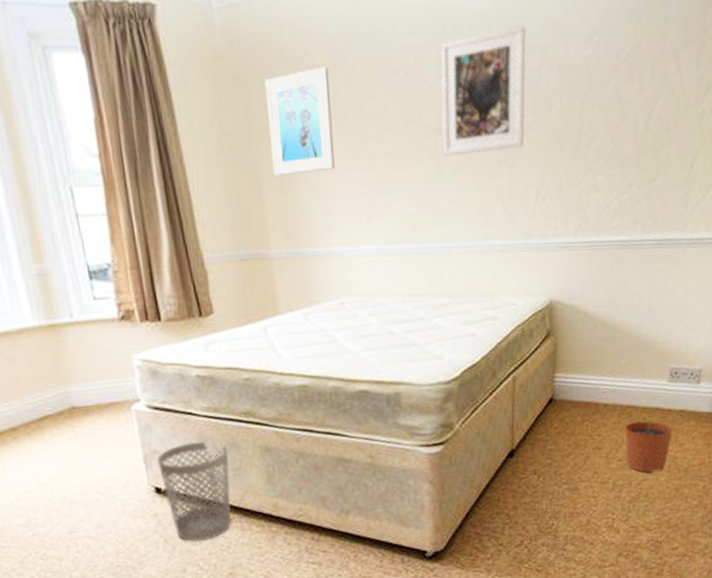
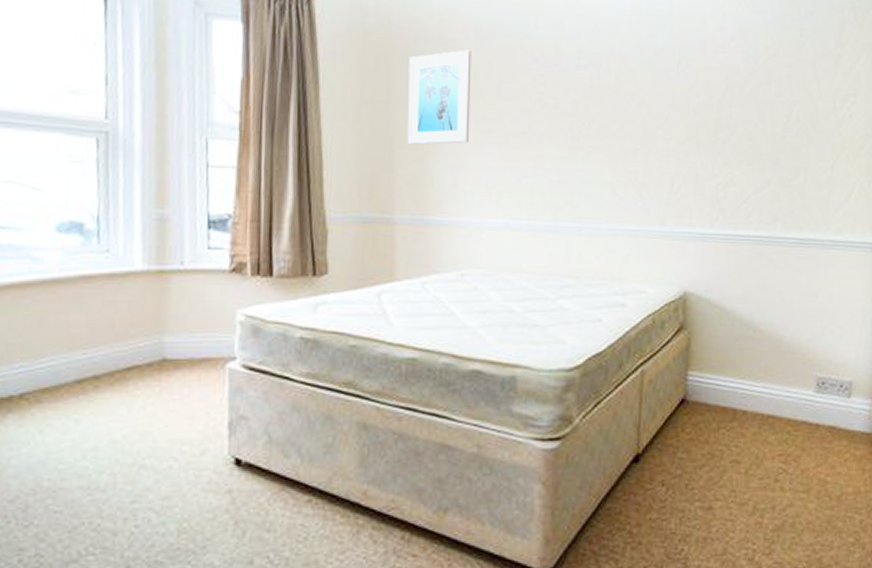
wastebasket: present [156,441,232,542] -> none [242,410,322,528]
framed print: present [440,26,526,156] -> none [578,28,665,140]
plant pot: present [625,407,673,473] -> none [766,420,822,498]

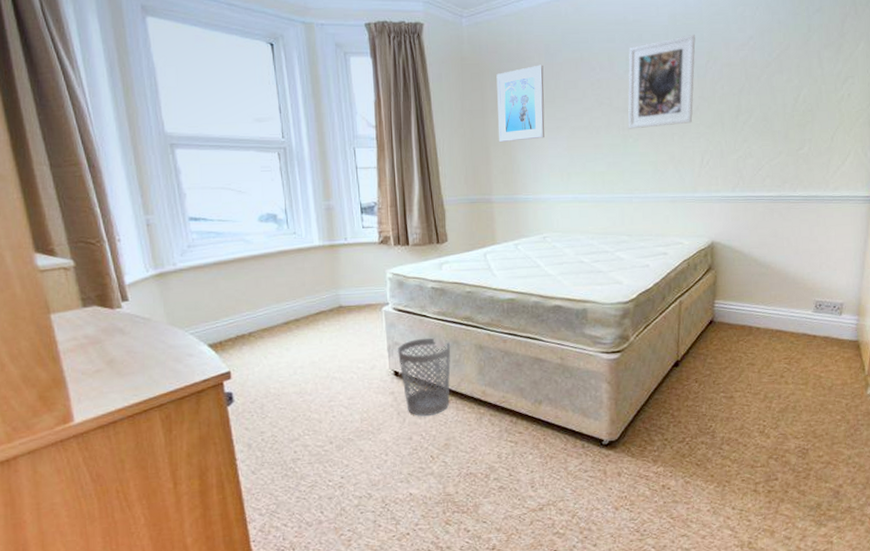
wastebasket: none [242,410,322,528] -> present [397,337,451,416]
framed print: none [578,28,665,140] -> present [627,35,696,129]

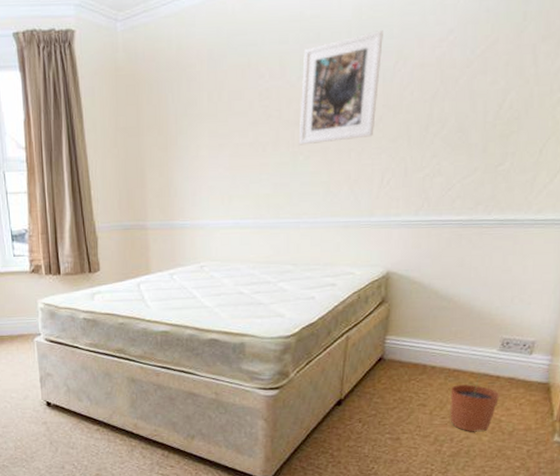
wastebasket: present [397,337,451,416] -> none [49,369,103,446]
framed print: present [496,65,545,143] -> none [153,73,206,163]
plant pot: none [775,333,818,389] -> present [450,373,500,432]

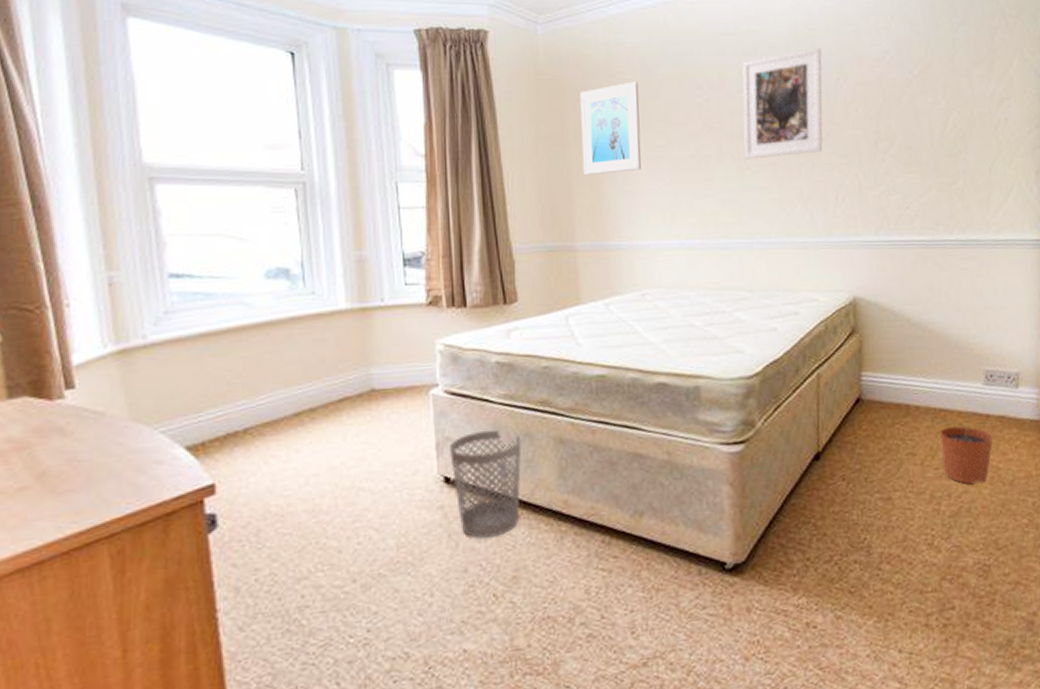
wastebasket: none [49,369,103,446] -> present [448,429,522,538]
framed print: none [153,73,206,163] -> present [580,81,642,176]

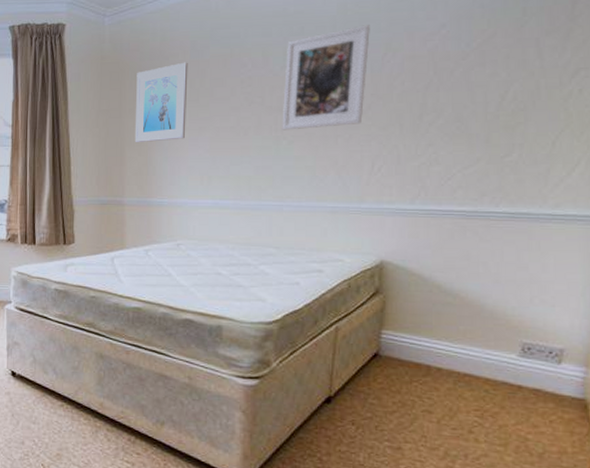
wastebasket: present [448,429,522,538] -> none [16,340,70,422]
plant pot: present [939,412,994,485] -> none [462,380,524,450]

